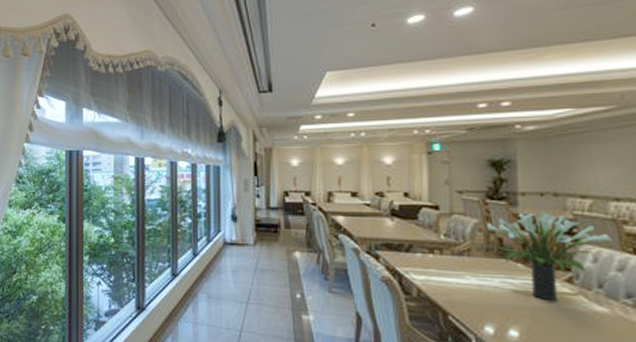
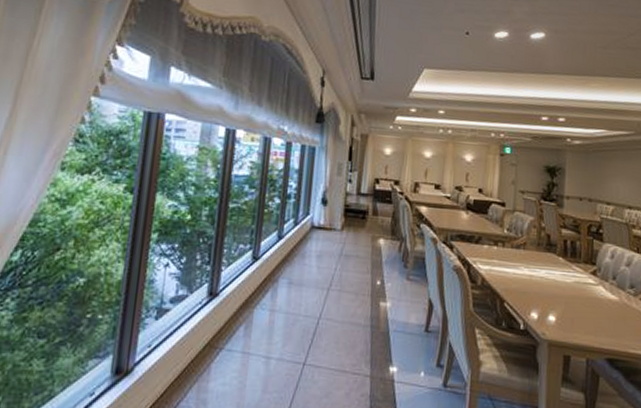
flower arrangement: present [486,210,614,302] -> none [539,213,625,291]

